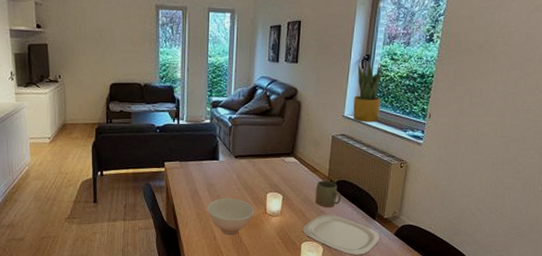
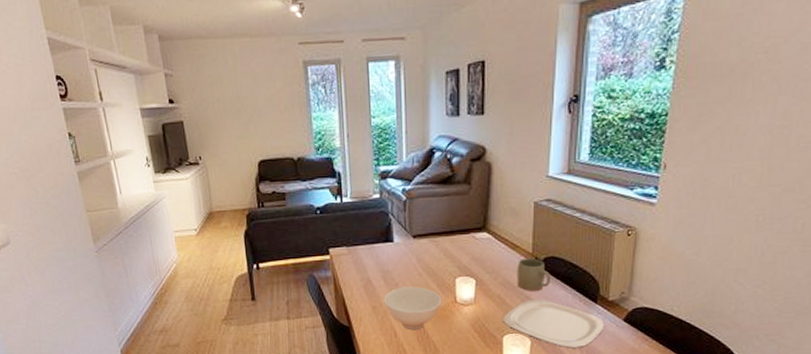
planter: present [353,63,387,123] -> none [560,104,603,182]

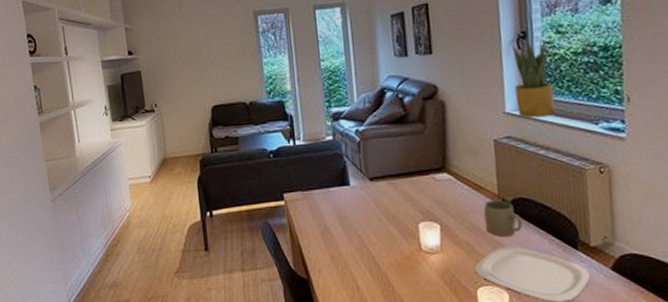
bowl: present [384,286,442,329] -> none [343,233,406,282]
planter: none [560,104,603,182] -> present [512,39,555,119]

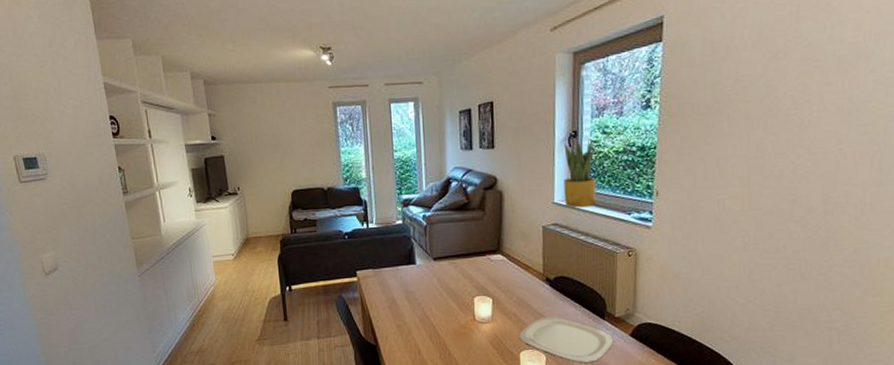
mug: present [483,200,522,237] -> none [529,278,561,309]

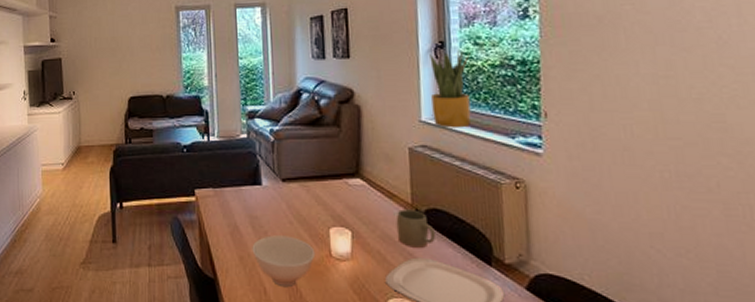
bowl: none [408,305,462,347] -> present [252,235,316,286]
mug: none [529,278,561,309] -> present [396,209,435,248]

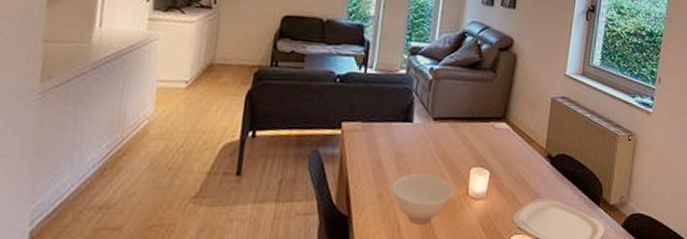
mug: present [396,209,435,248] -> none [529,153,560,189]
planter: present [430,50,471,128] -> none [575,16,614,85]

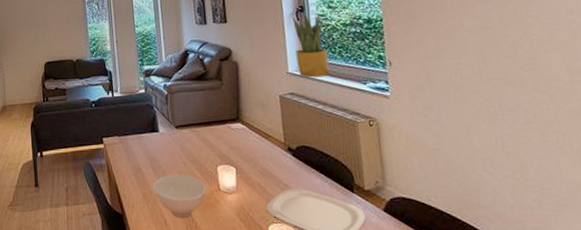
planter: none [575,16,614,85] -> present [292,13,330,78]

